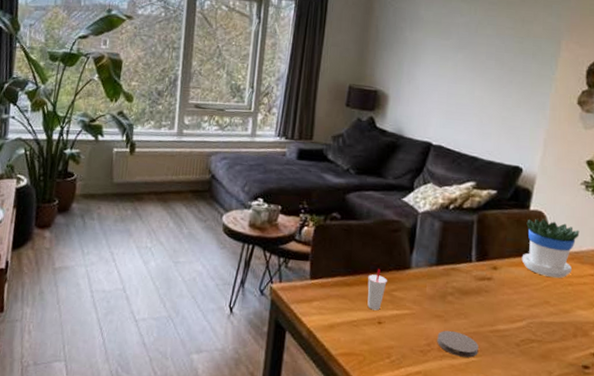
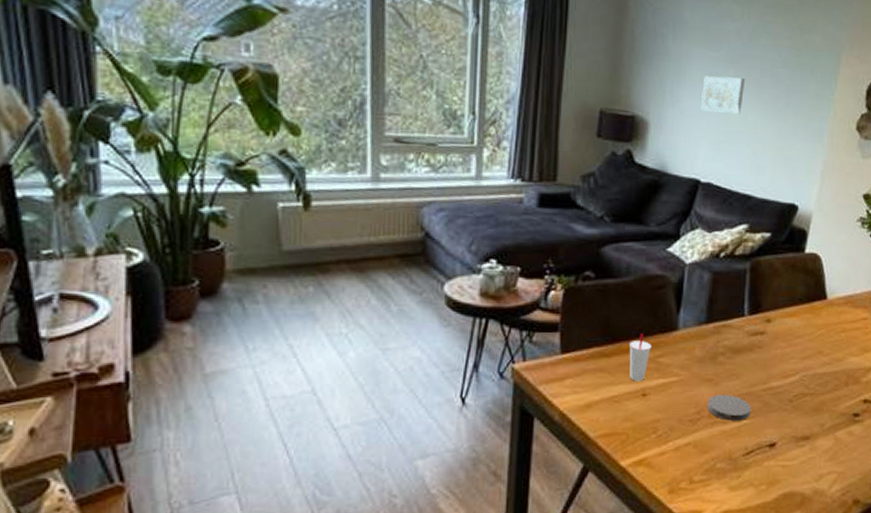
wall art: none [432,59,473,90] -> present [700,76,746,114]
flowerpot: present [521,219,580,279] -> none [796,262,854,326]

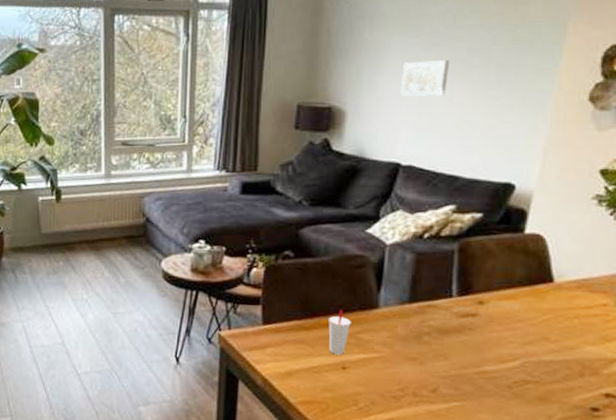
coaster: present [707,394,751,421] -> none [412,373,462,403]

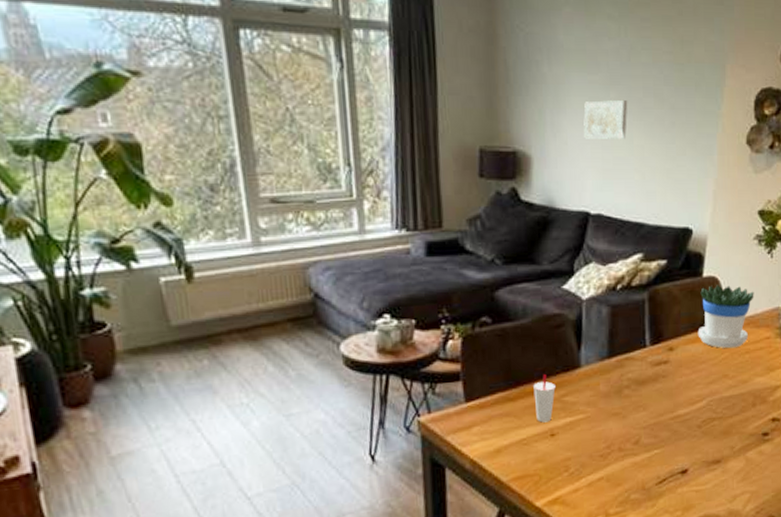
flowerpot: none [514,243,589,311] -> present [697,285,754,349]

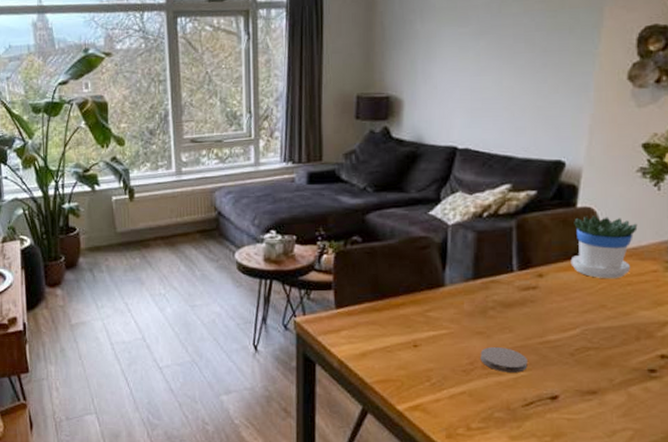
cup: present [533,374,556,423] -> none [398,290,420,334]
wall art: present [583,100,628,139] -> none [452,47,498,83]
coaster: none [616,426,661,453] -> present [480,346,528,373]

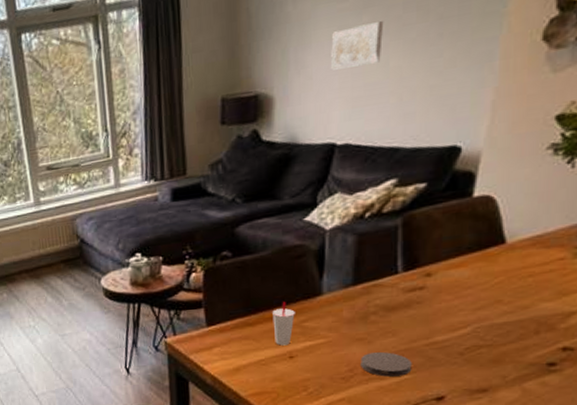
cup: none [398,290,420,334] -> present [272,302,295,346]
wall art: none [452,47,498,83] -> present [330,21,384,70]
flowerpot: present [570,216,638,279] -> none [463,203,544,272]

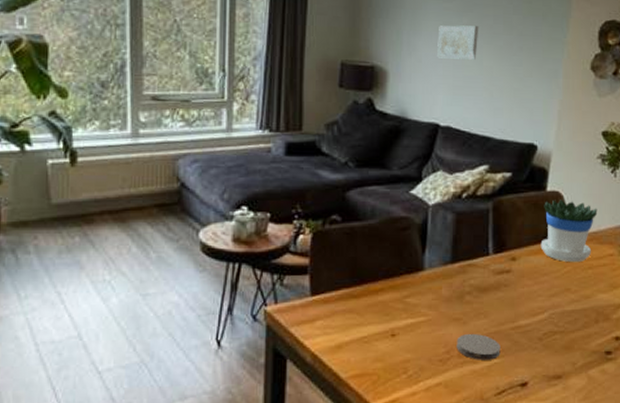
cup: present [272,302,295,346] -> none [377,275,399,322]
flowerpot: none [463,203,544,272] -> present [540,200,598,263]

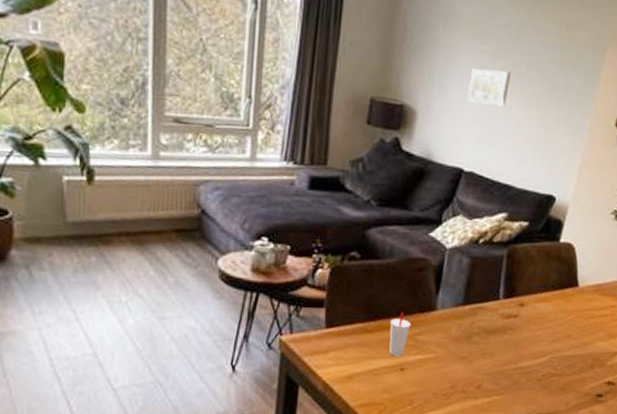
cup: none [377,275,399,322] -> present [389,312,411,357]
coaster: present [456,333,500,360] -> none [460,371,502,397]
flowerpot: present [540,200,598,263] -> none [548,251,606,312]

